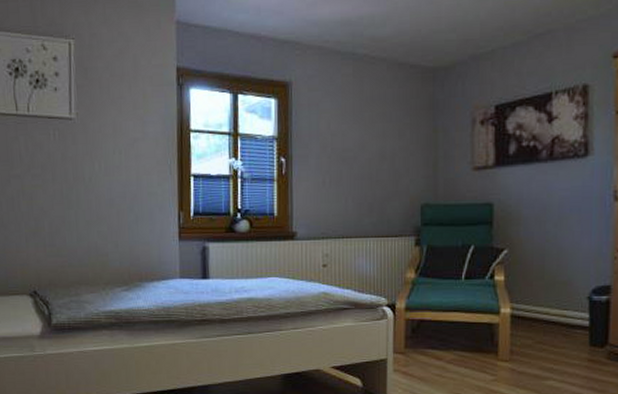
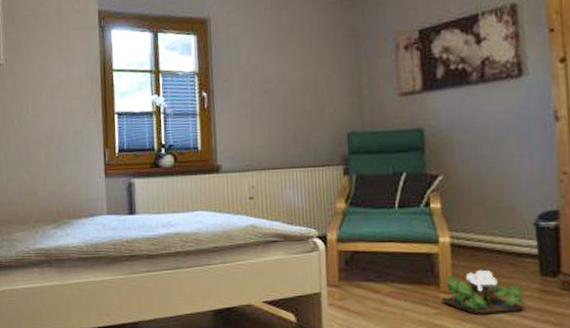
potted plant: none [499,340,575,381] -> present [441,270,526,315]

